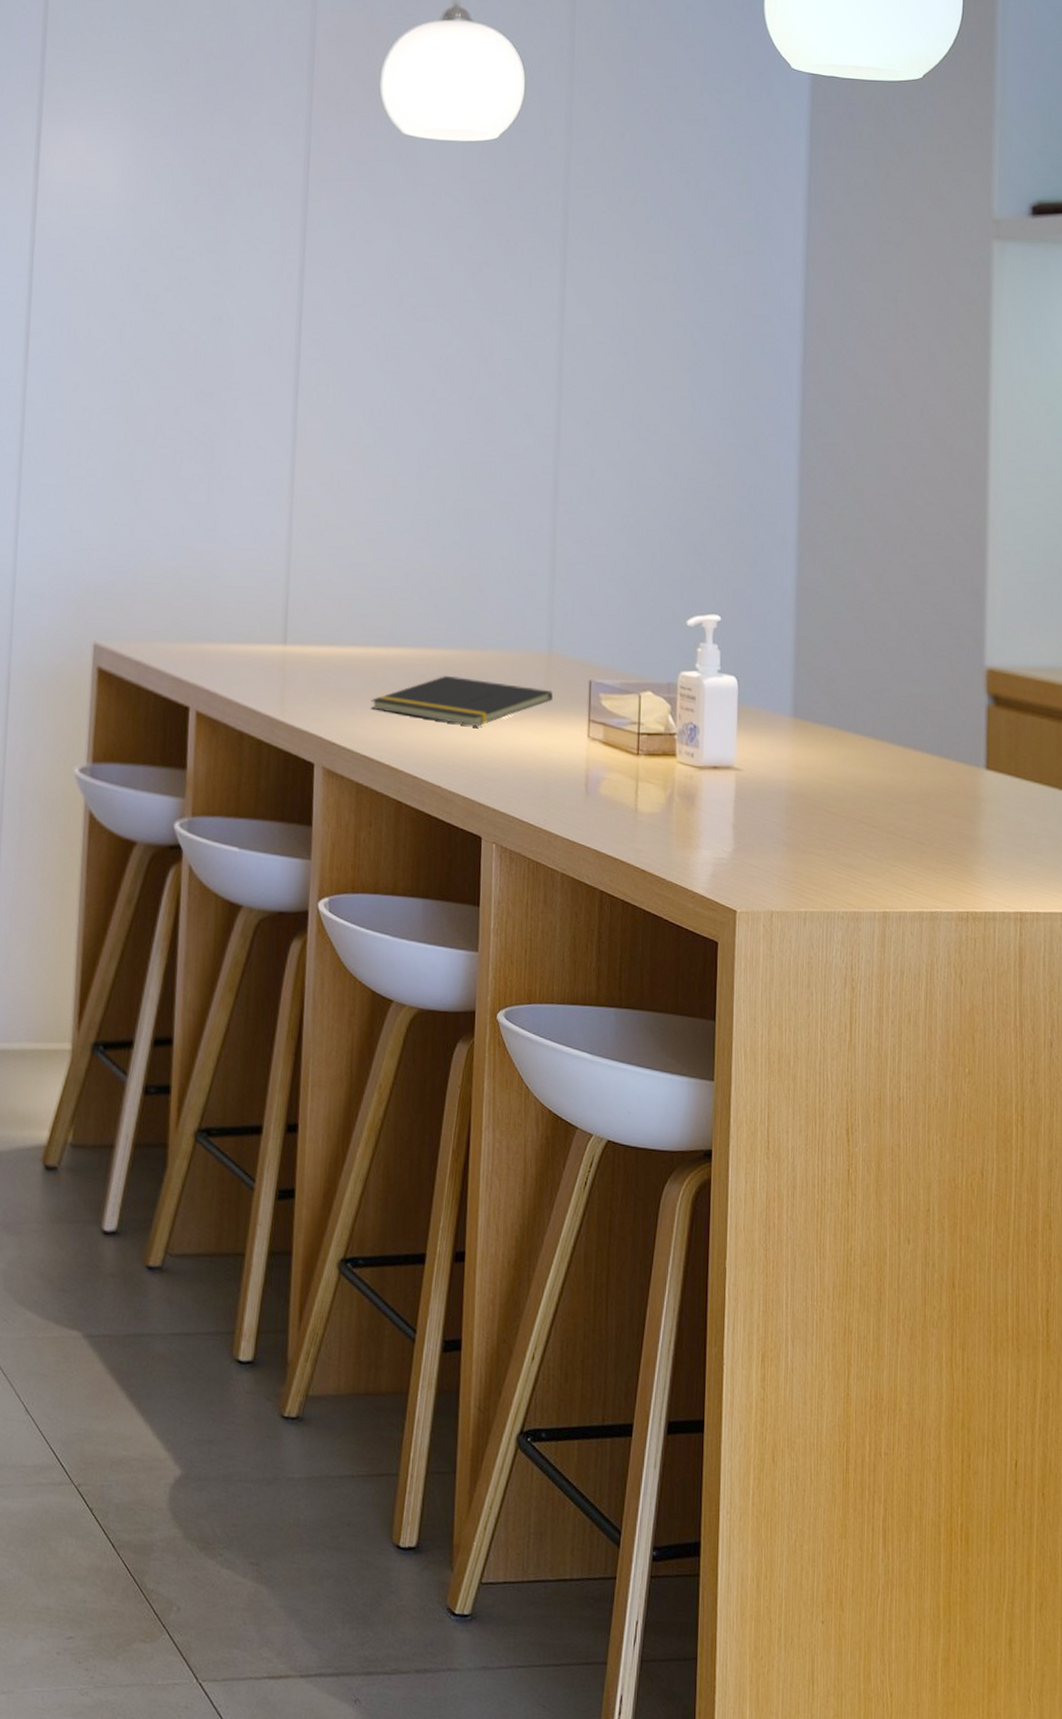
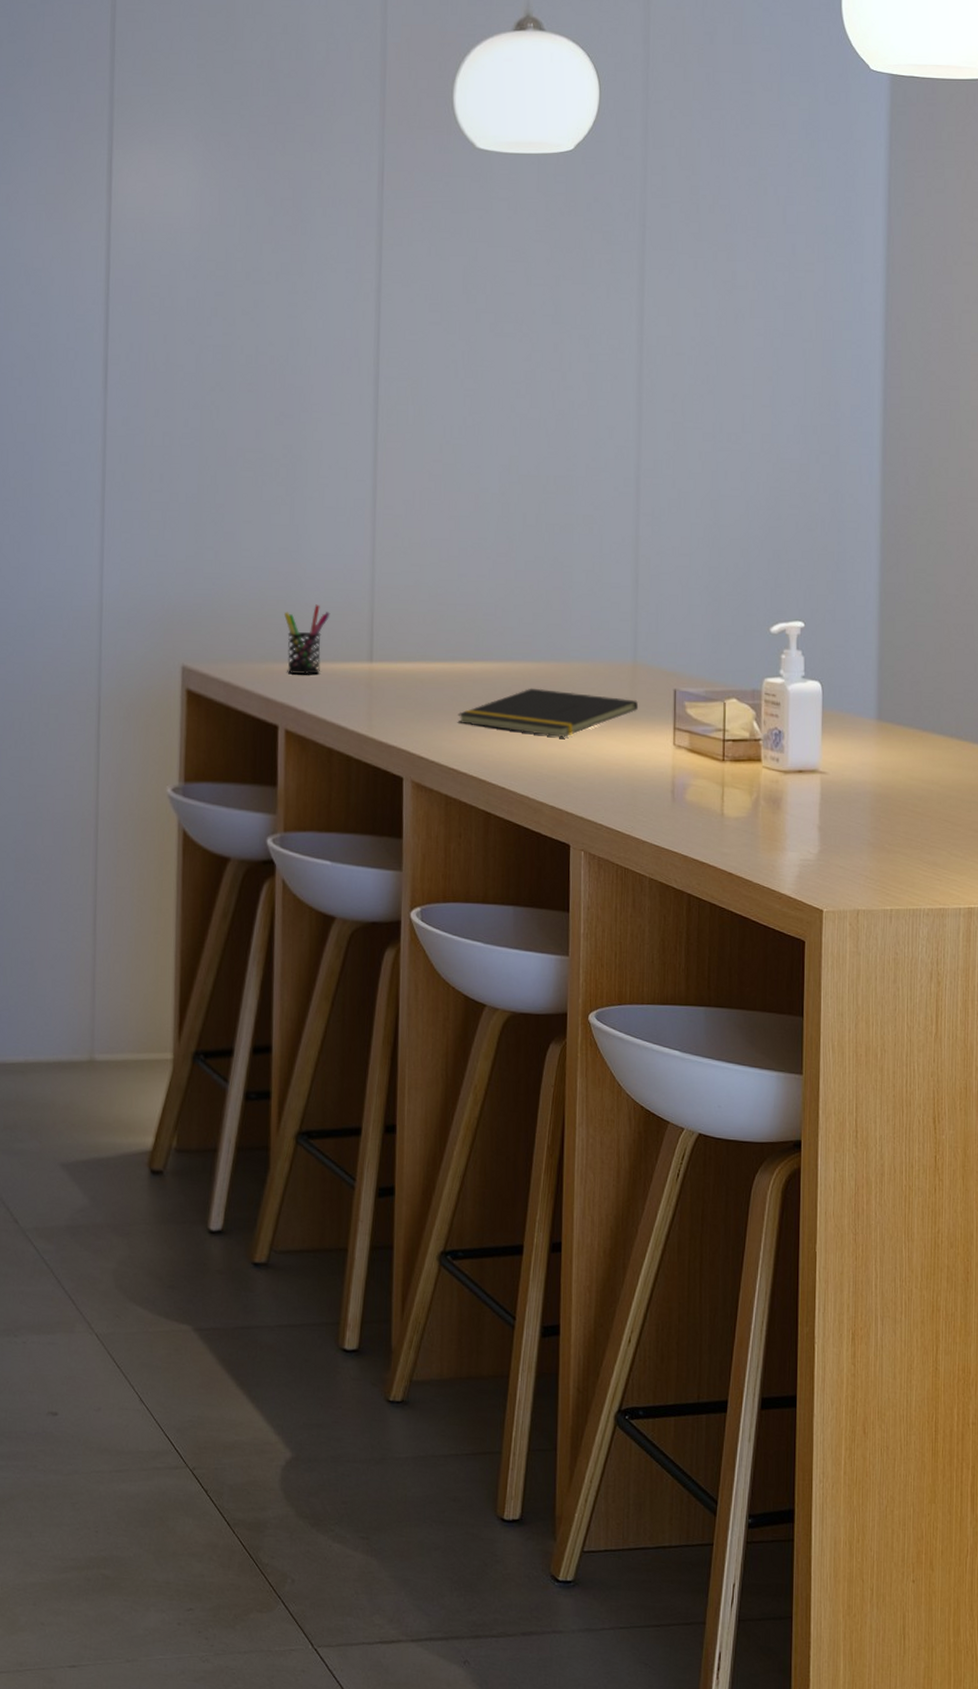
pen holder: none [198,585,245,656] -> present [283,604,330,675]

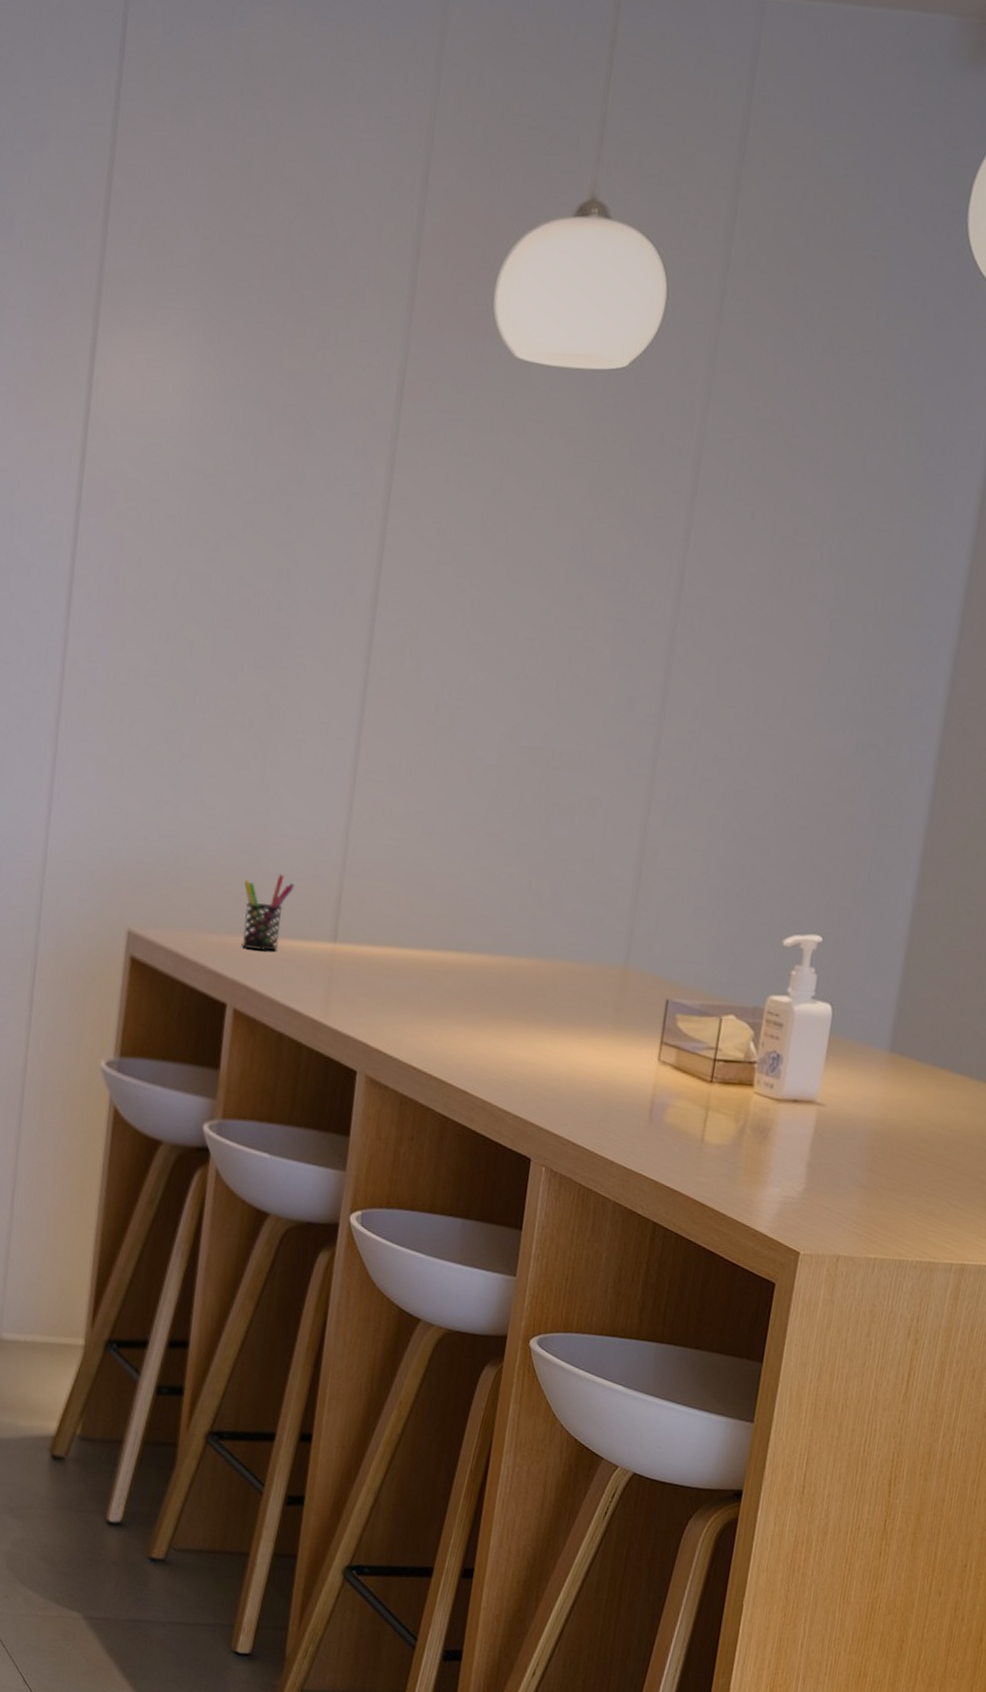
notepad: present [457,688,639,737] -> none [423,985,625,1042]

